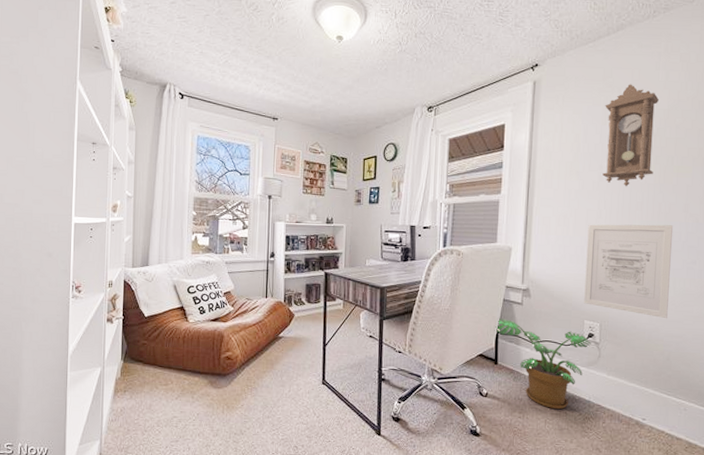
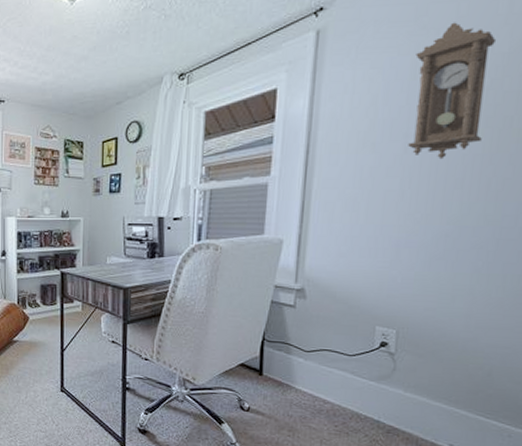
potted plant: present [494,319,591,409] -> none [259,323,384,429]
wall art: present [584,224,674,319] -> none [376,206,508,326]

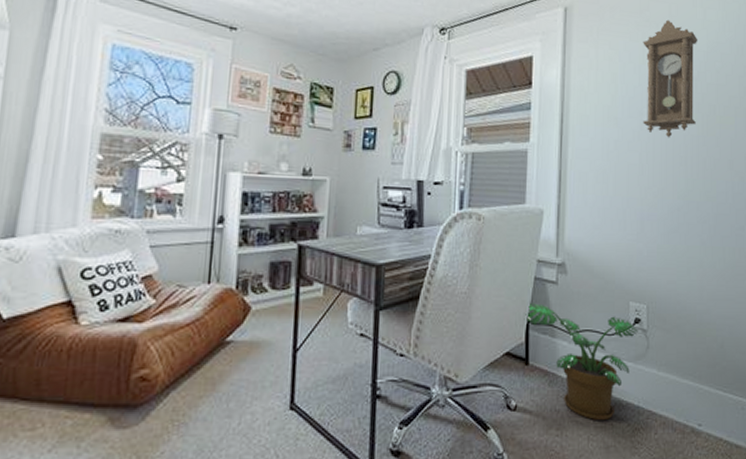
potted plant: none [259,323,384,429] -> present [524,303,638,420]

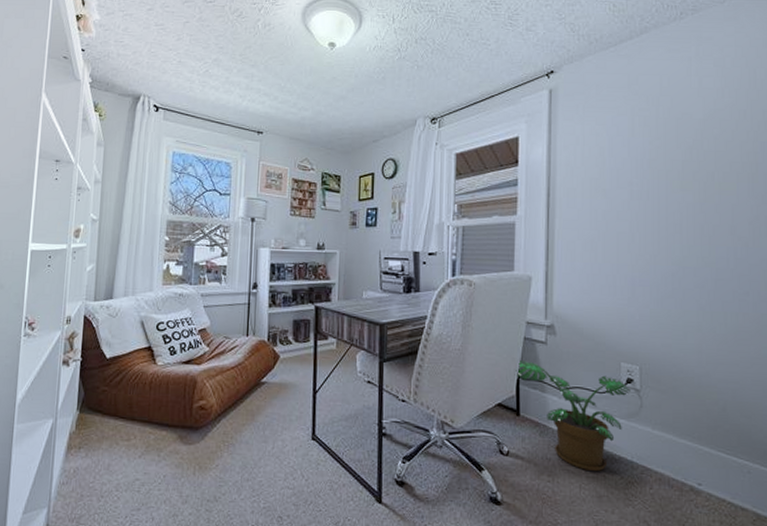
pendulum clock: present [643,19,698,138] -> none [632,91,693,207]

